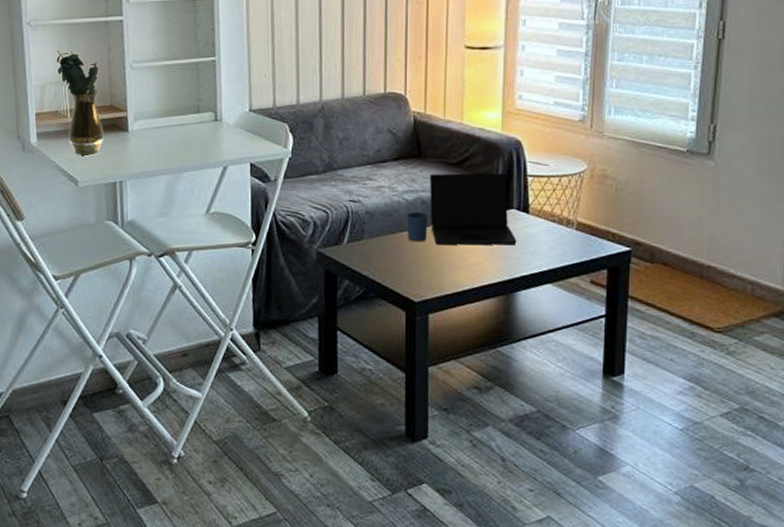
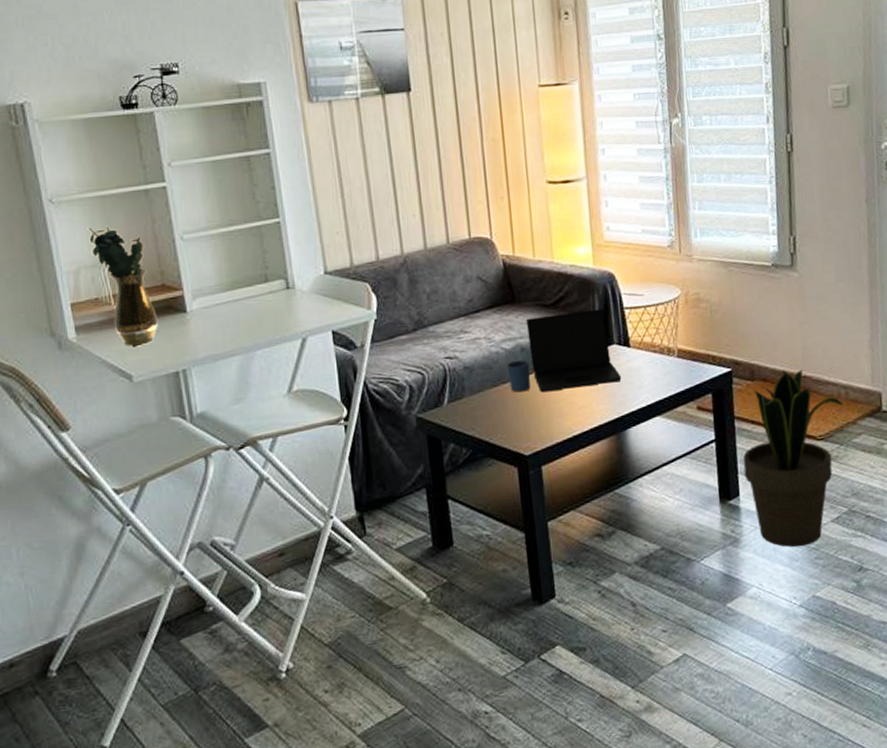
potted plant: none [632,256,748,435] -> present [743,369,843,547]

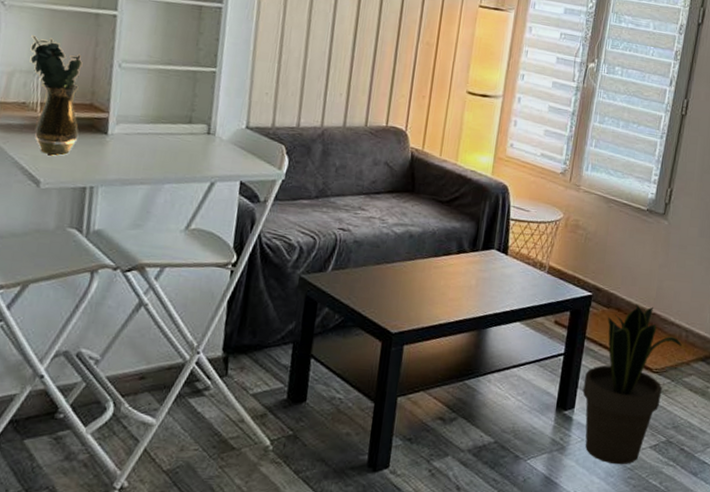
mug: present [507,360,531,393] -> none [392,244,415,275]
laptop: present [525,309,622,393] -> none [415,209,494,284]

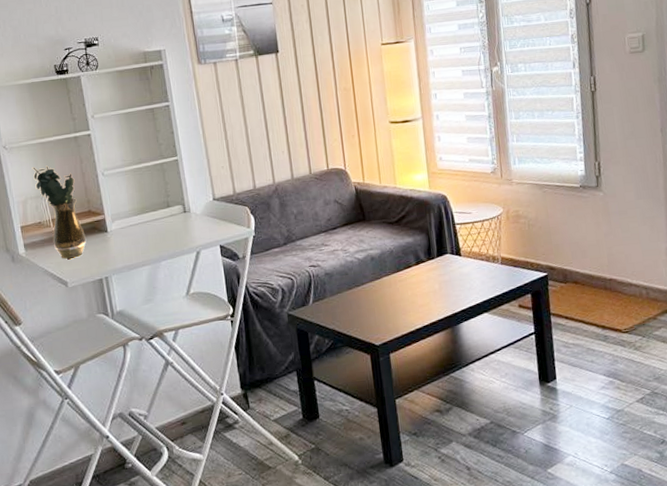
potted plant: present [582,303,682,465] -> none [558,273,644,423]

